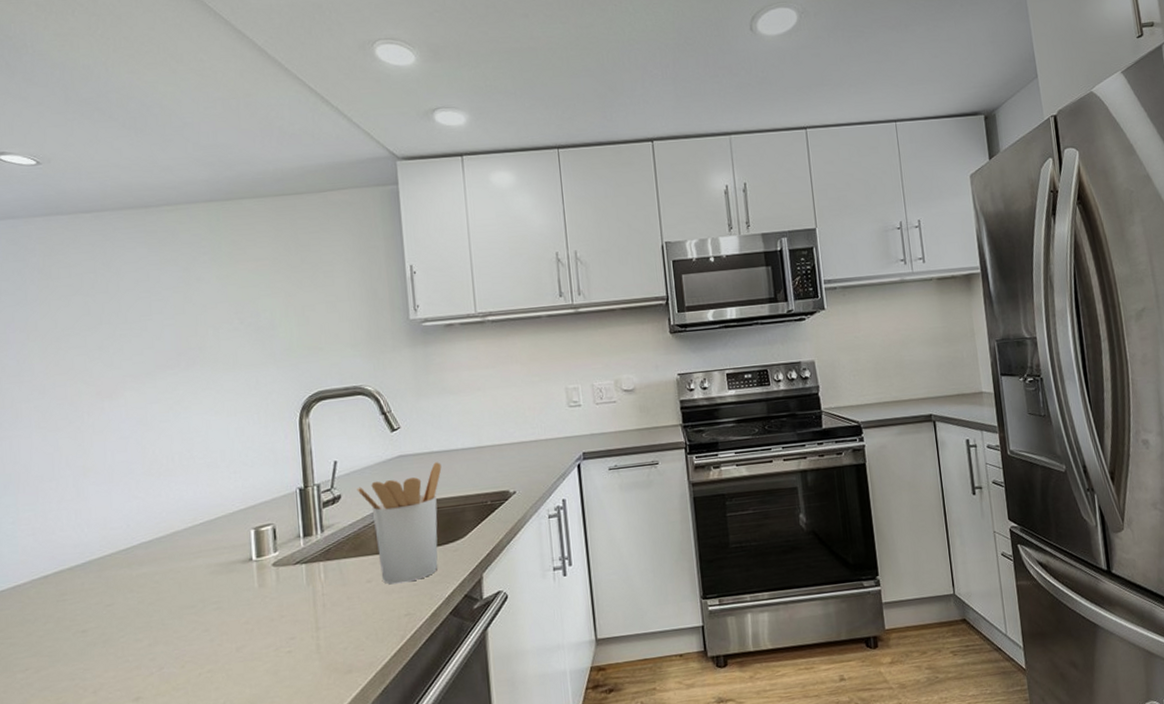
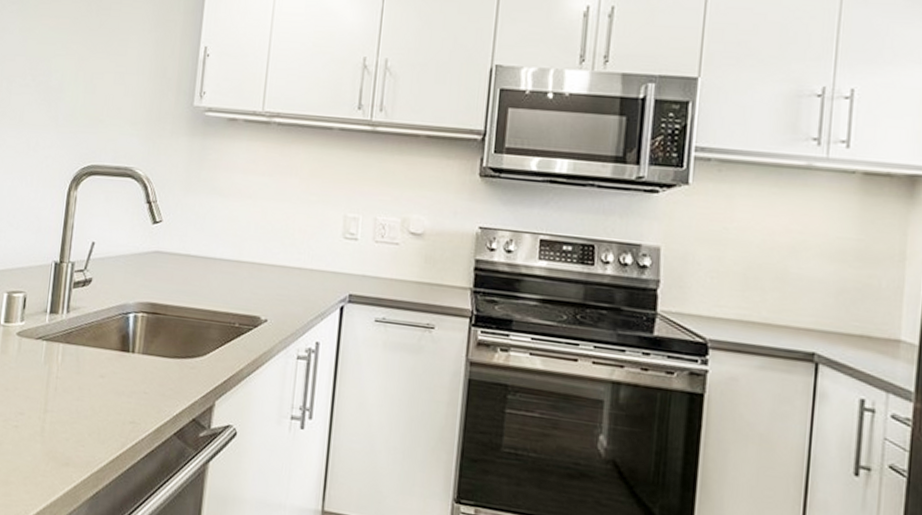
utensil holder: present [357,462,442,585] -> none [108,267,196,389]

